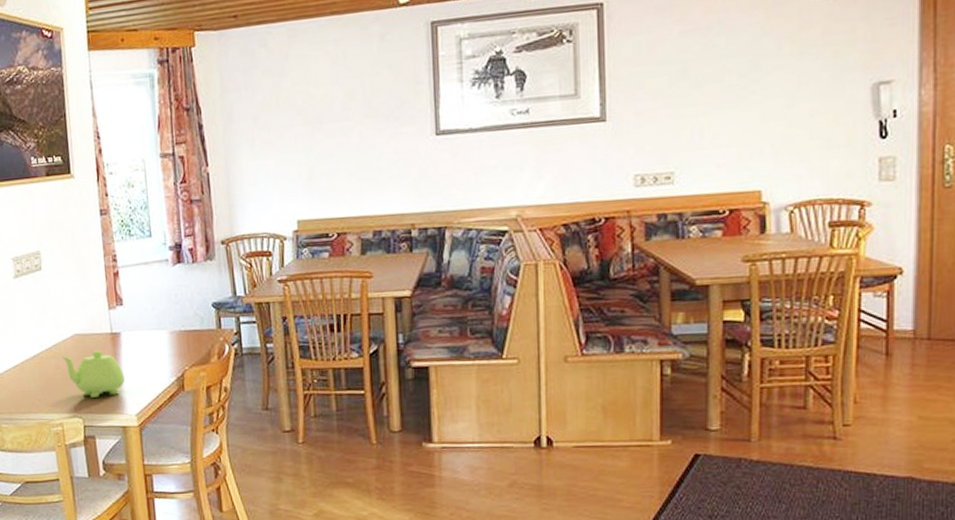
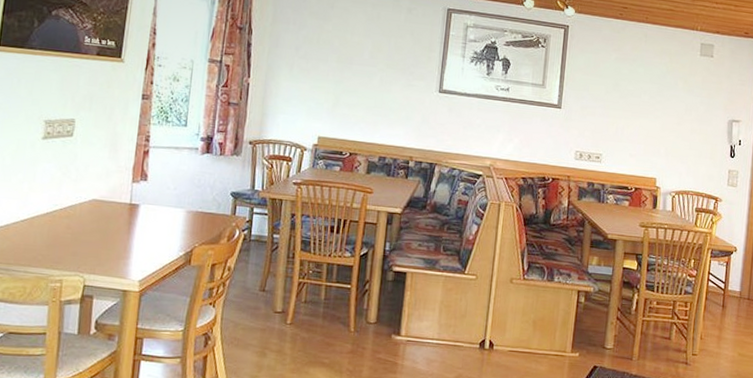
teapot: present [61,351,125,398] -> none [74,217,135,261]

